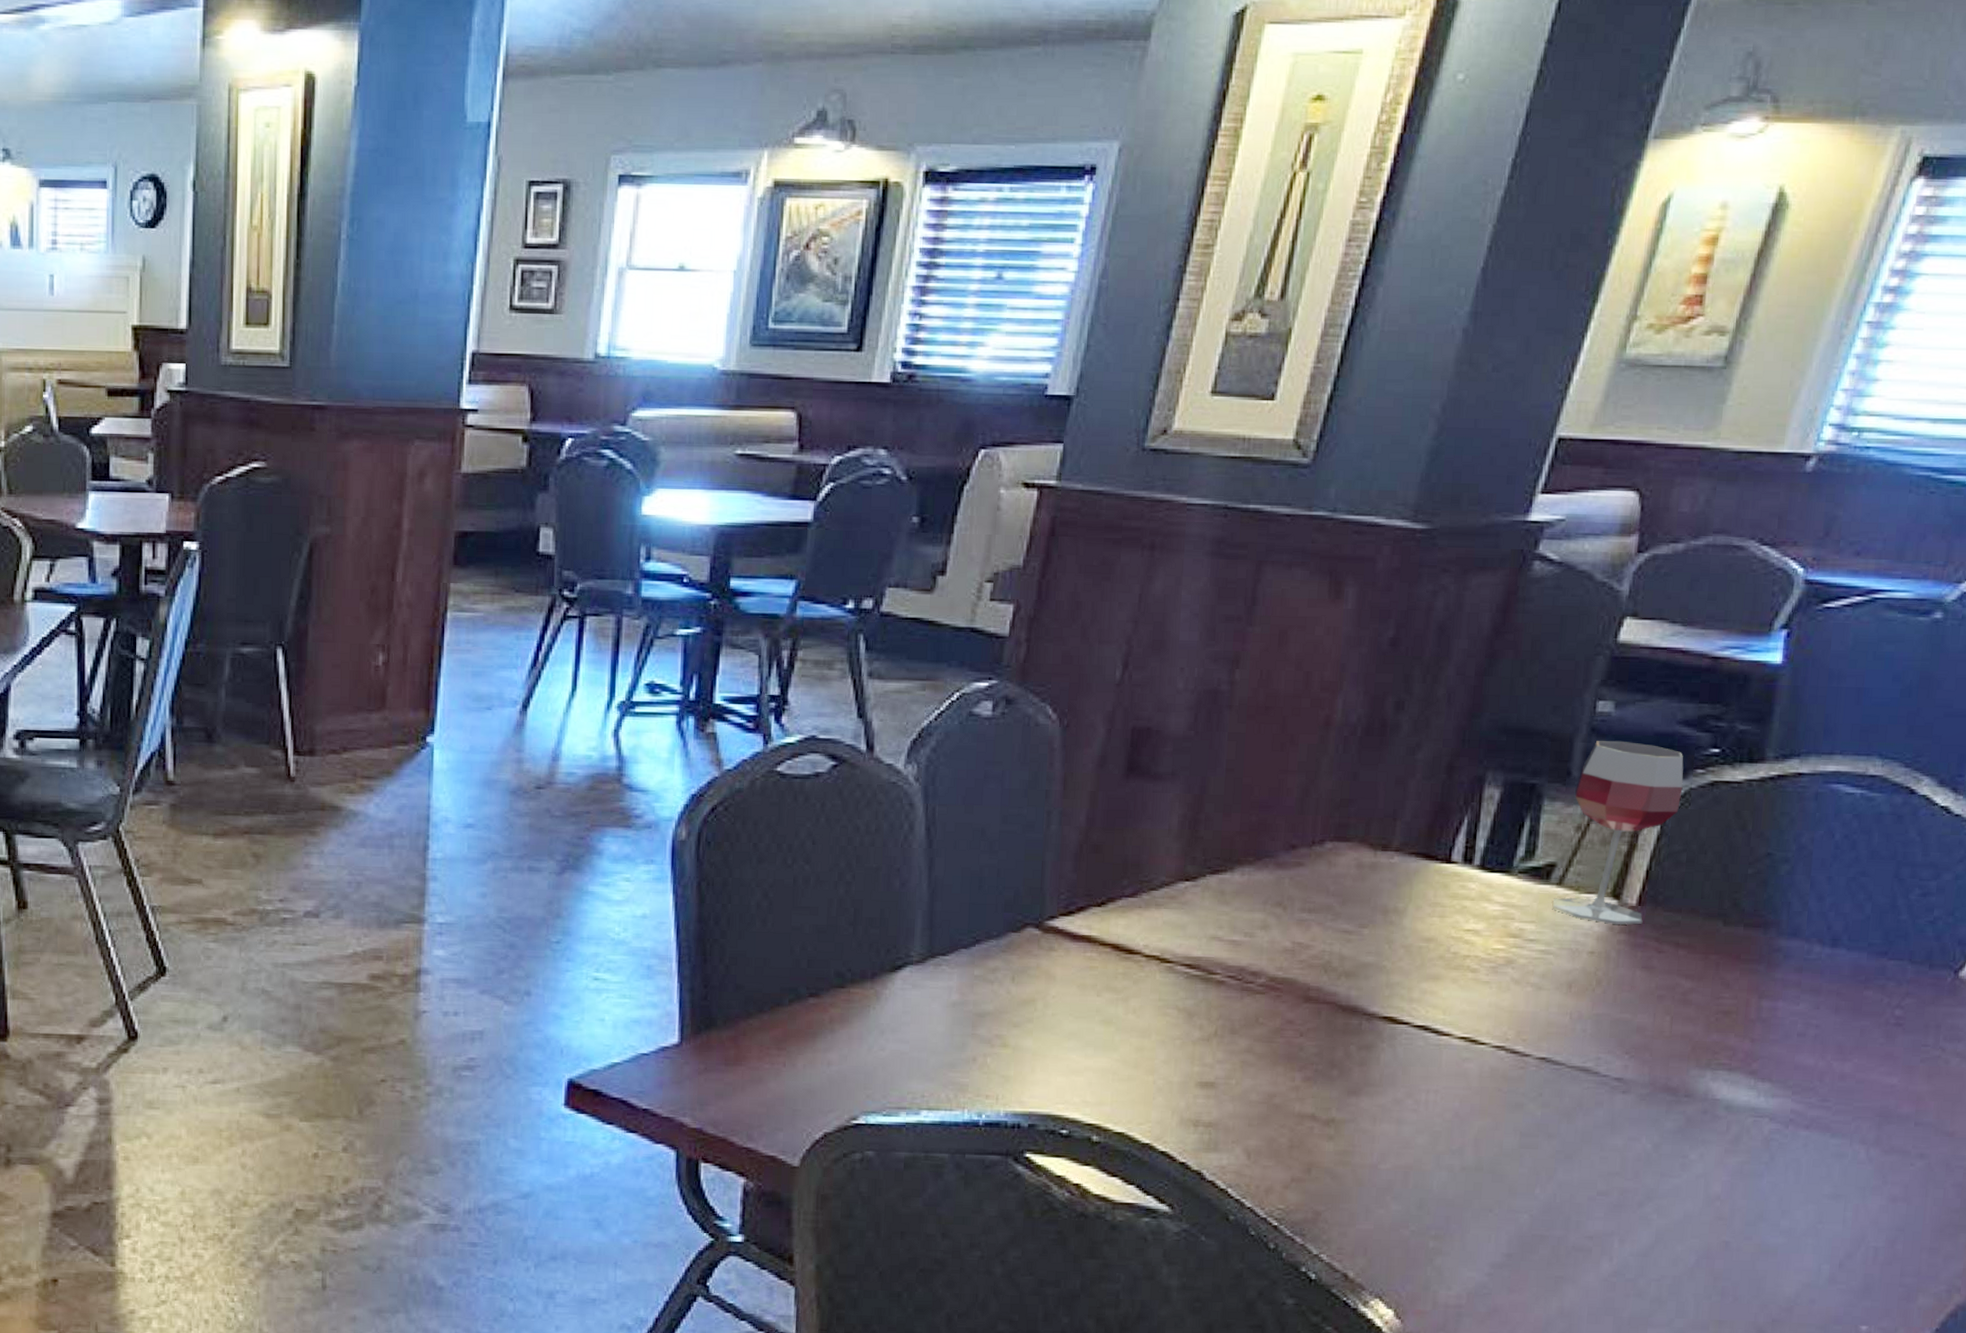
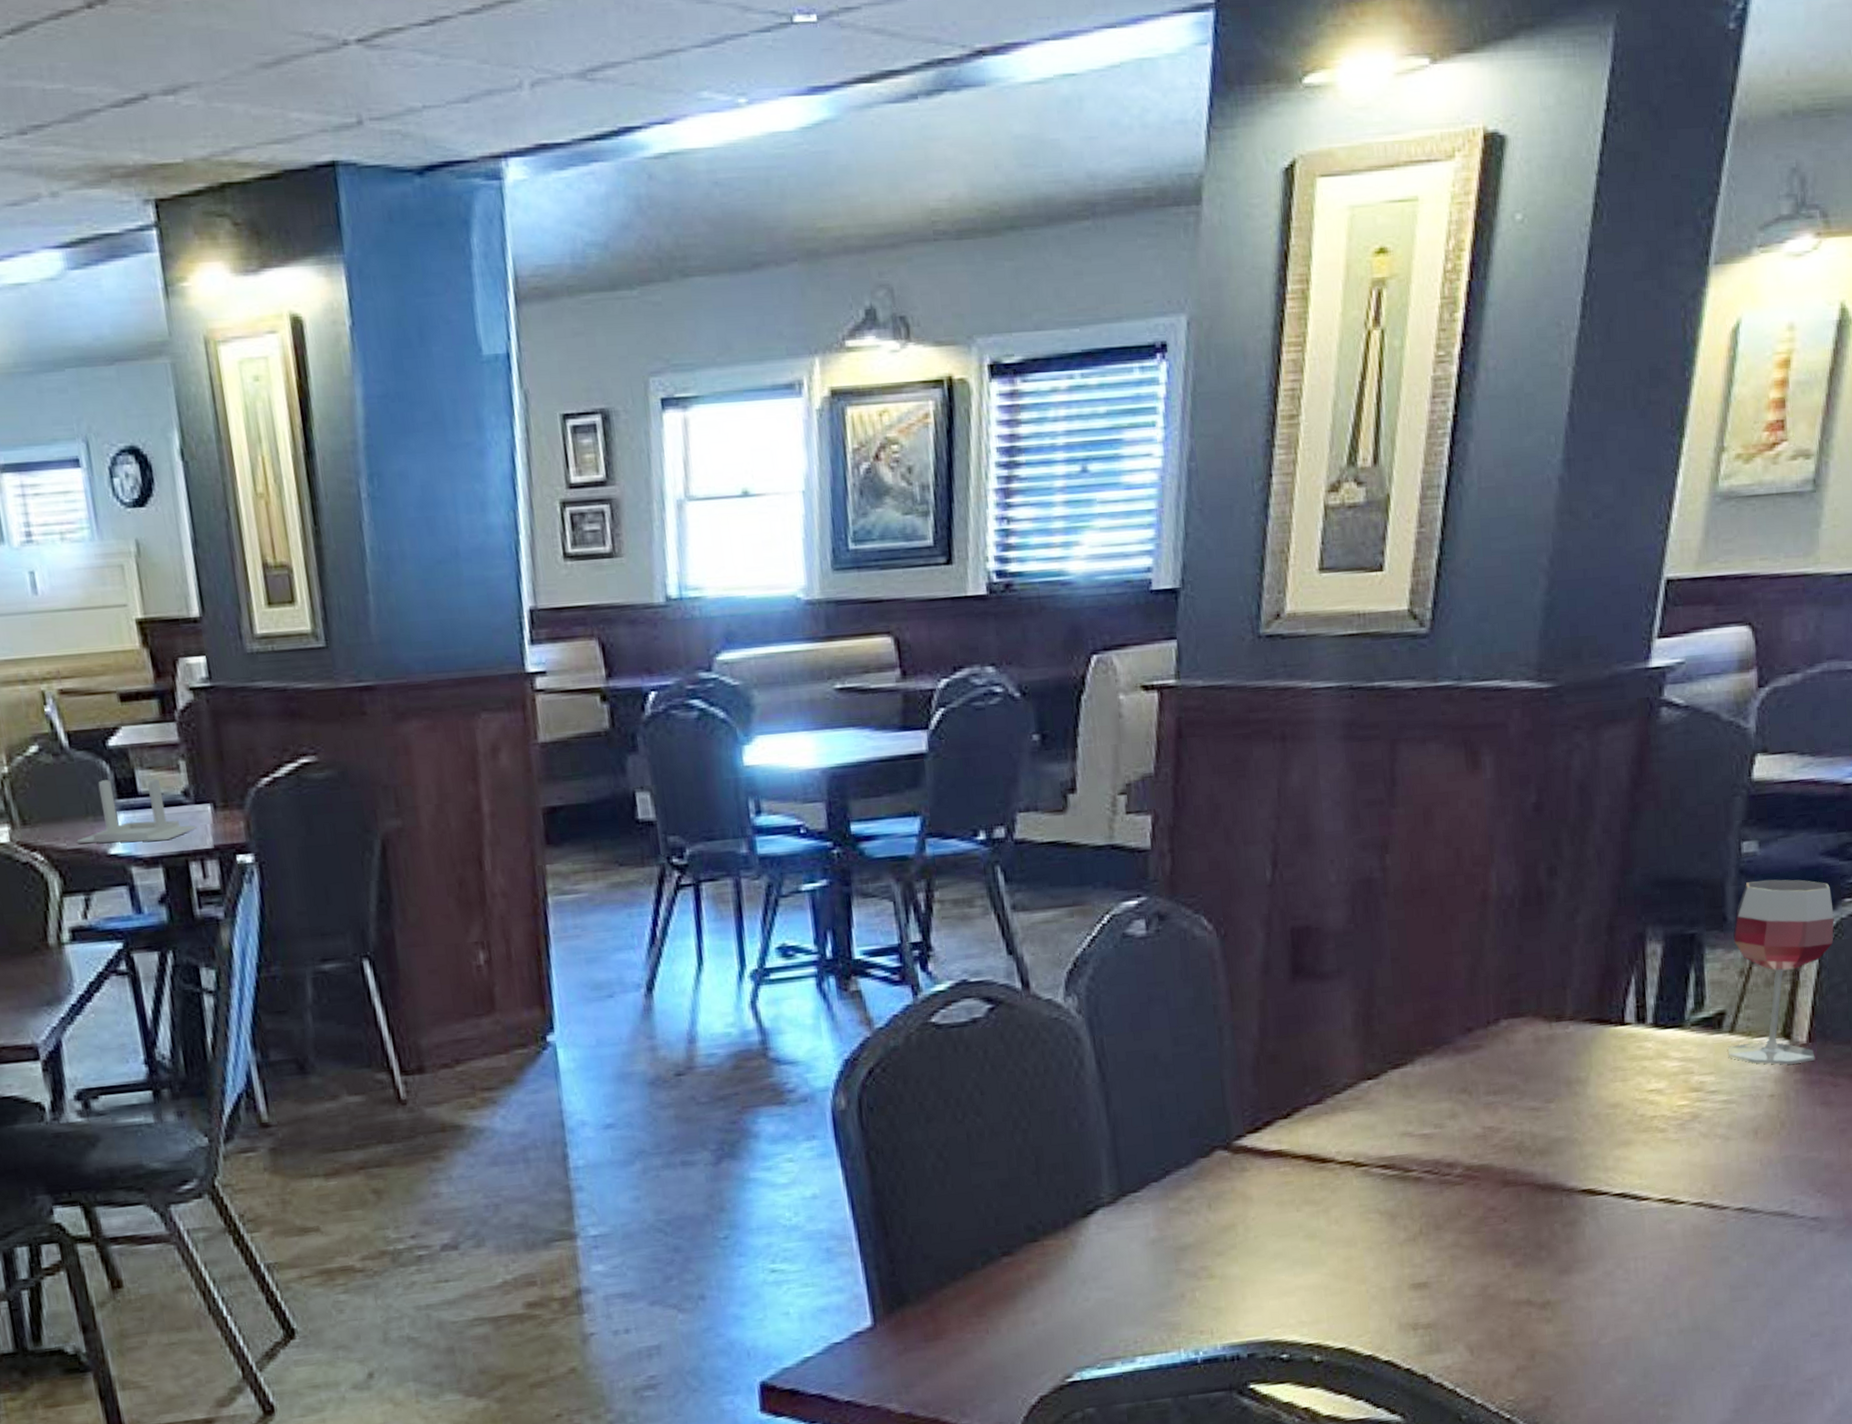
napkin holder: none [51,462,154,522] -> present [76,778,197,844]

